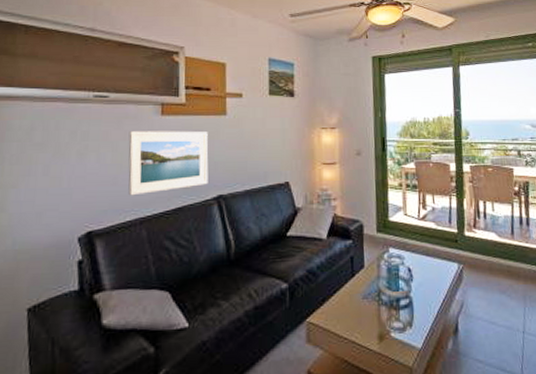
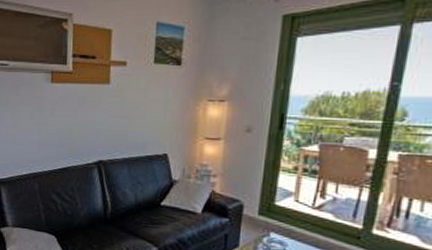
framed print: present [128,131,209,196] -> none [24,97,92,154]

